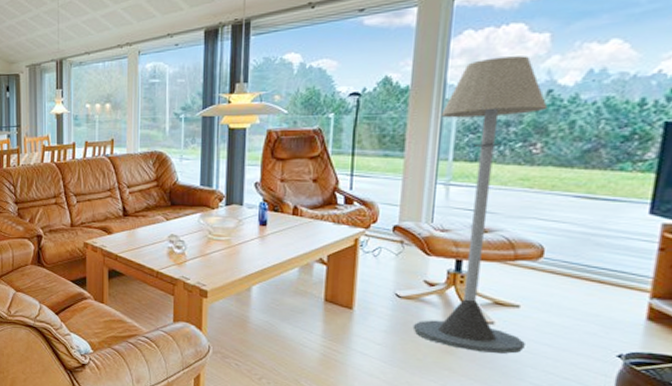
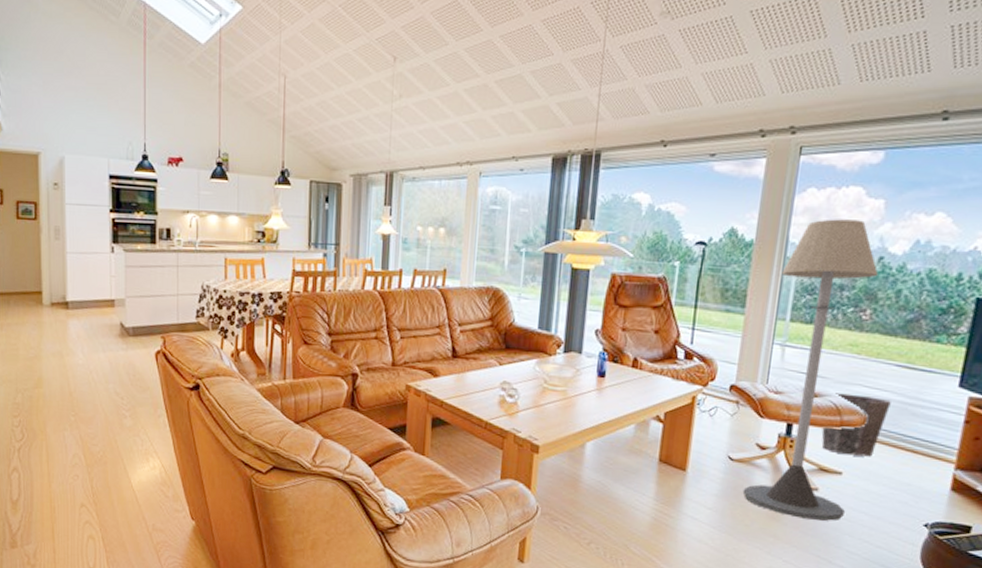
waste bin: none [494,227,571,289] -> present [821,393,891,457]

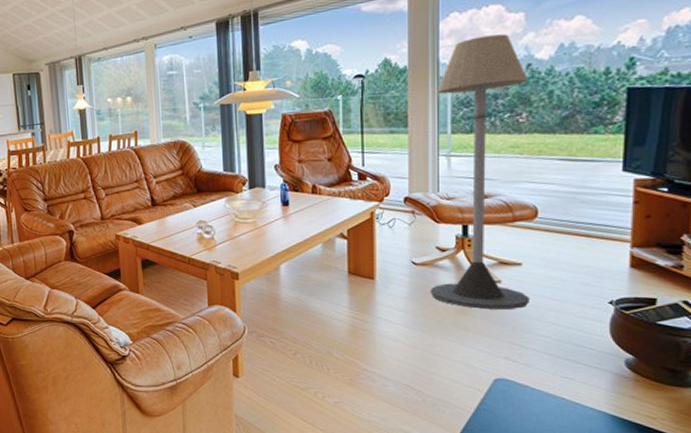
waste bin: present [821,393,891,457] -> none [496,190,559,247]

